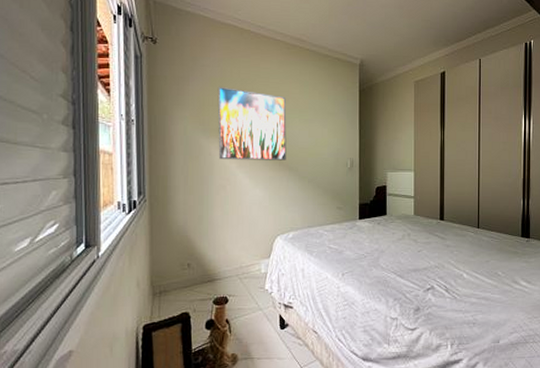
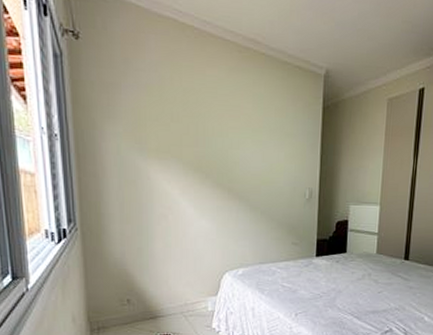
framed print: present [217,86,287,161] -> none [155,96,237,188]

